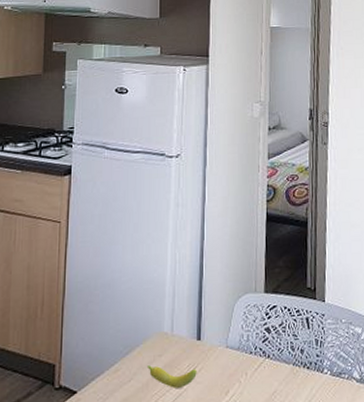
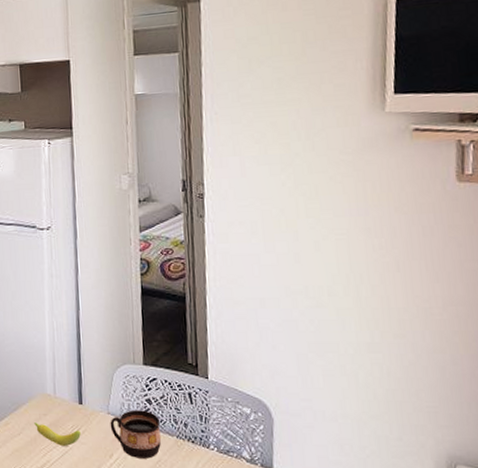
cup: none [228,340,278,392] -> present [110,410,161,459]

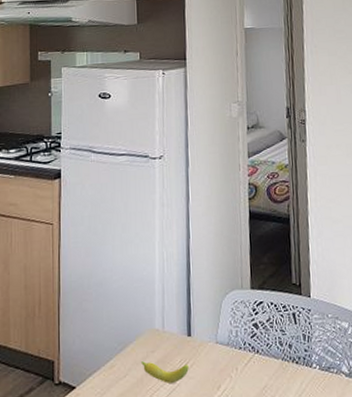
cup: present [110,410,161,459] -> none [218,335,267,387]

